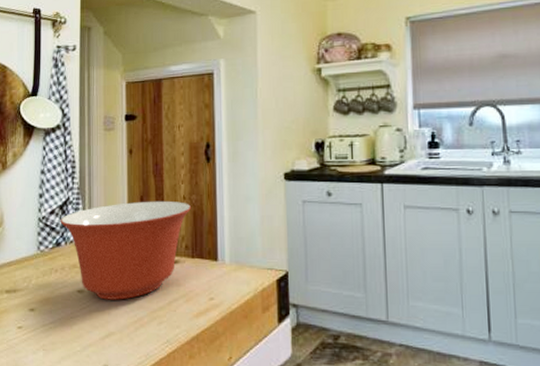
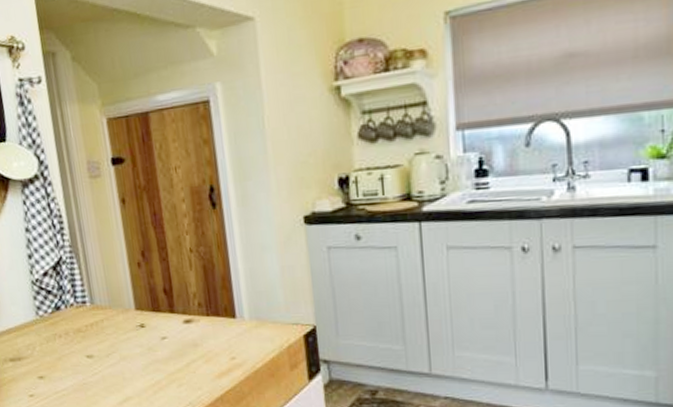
mixing bowl: present [60,200,192,300] -> none [55,254,201,364]

